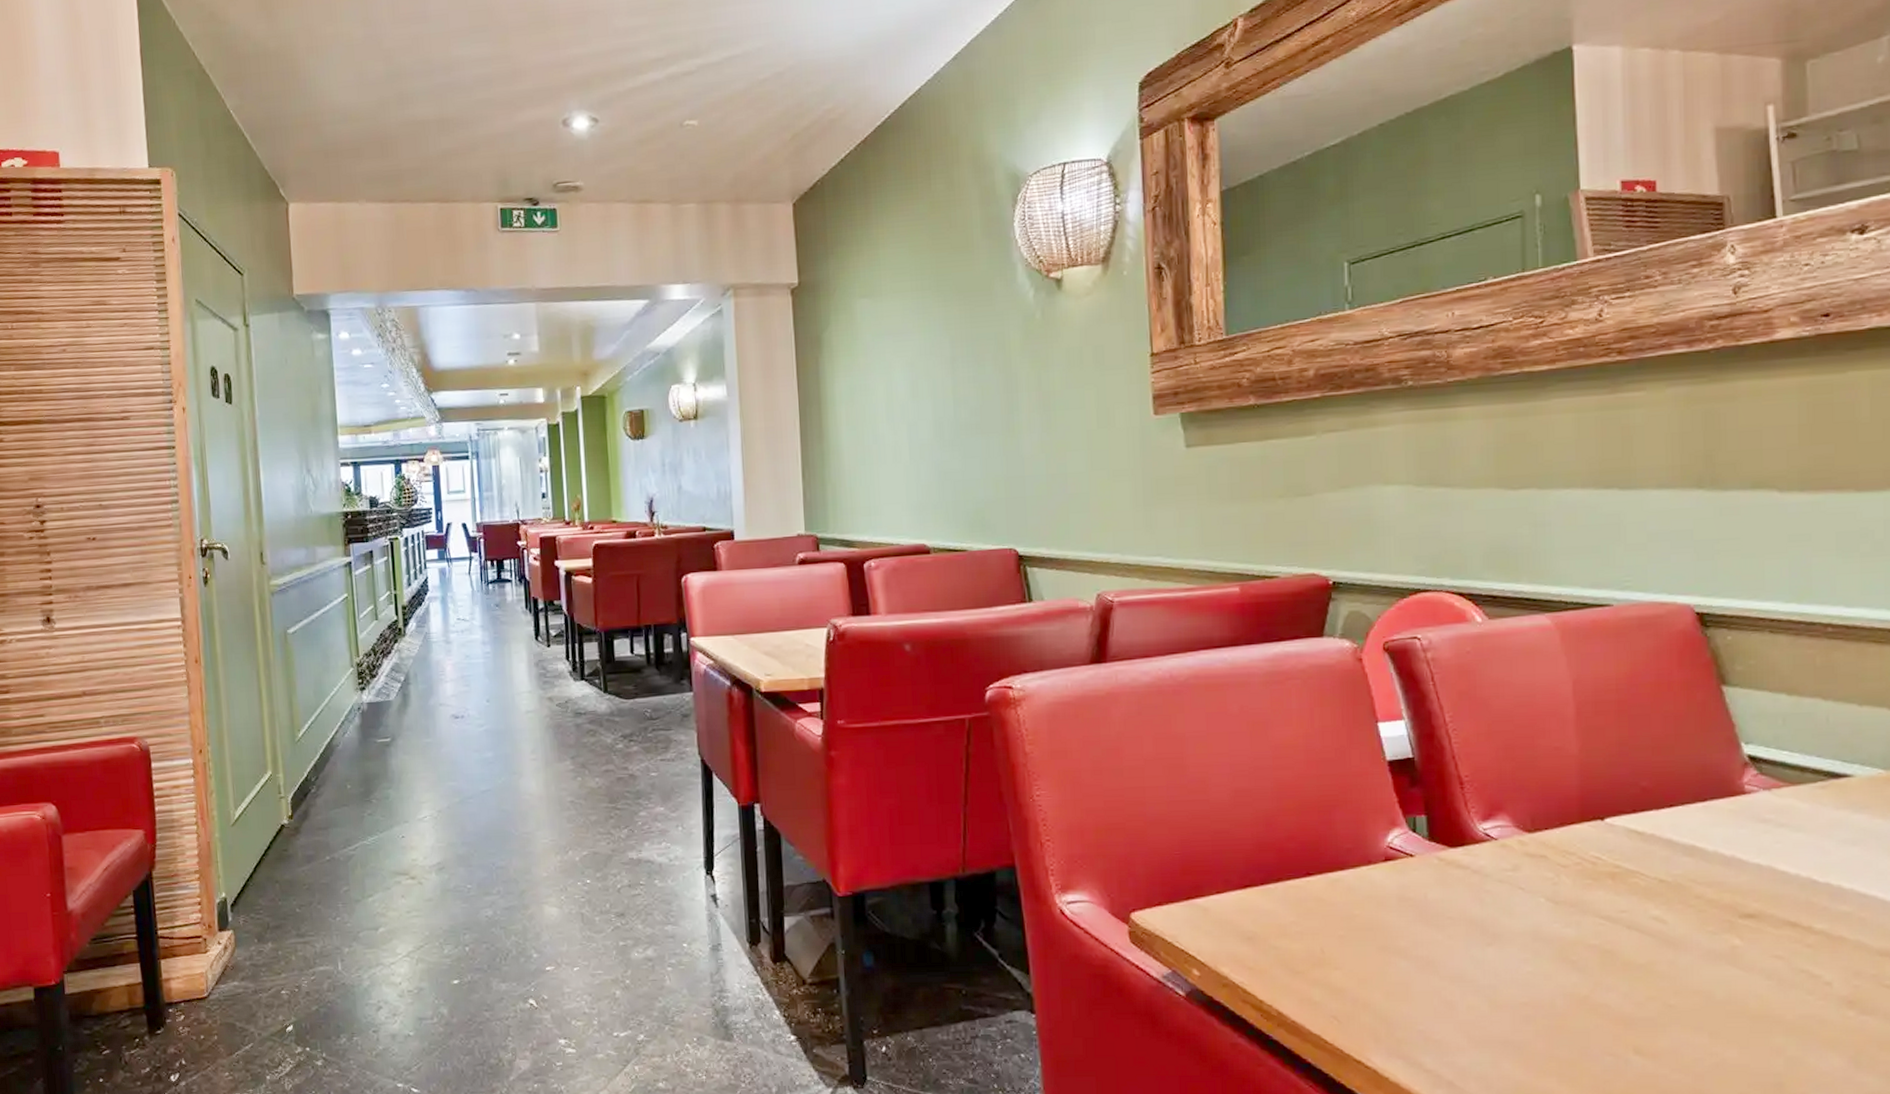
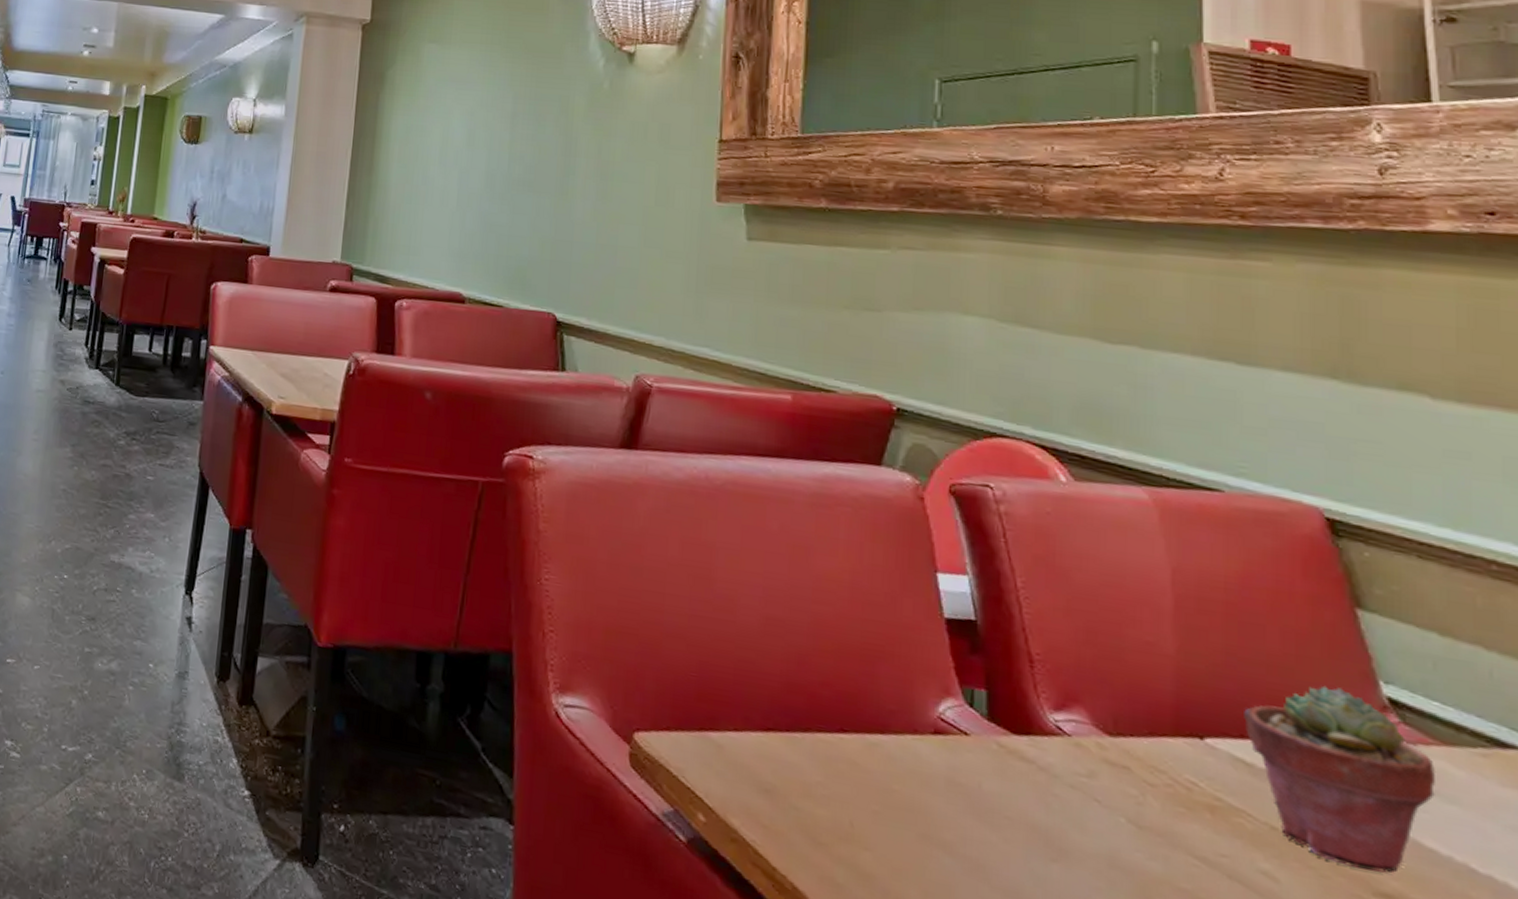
potted succulent: none [1635,755,1786,900] -> present [1244,685,1437,873]

